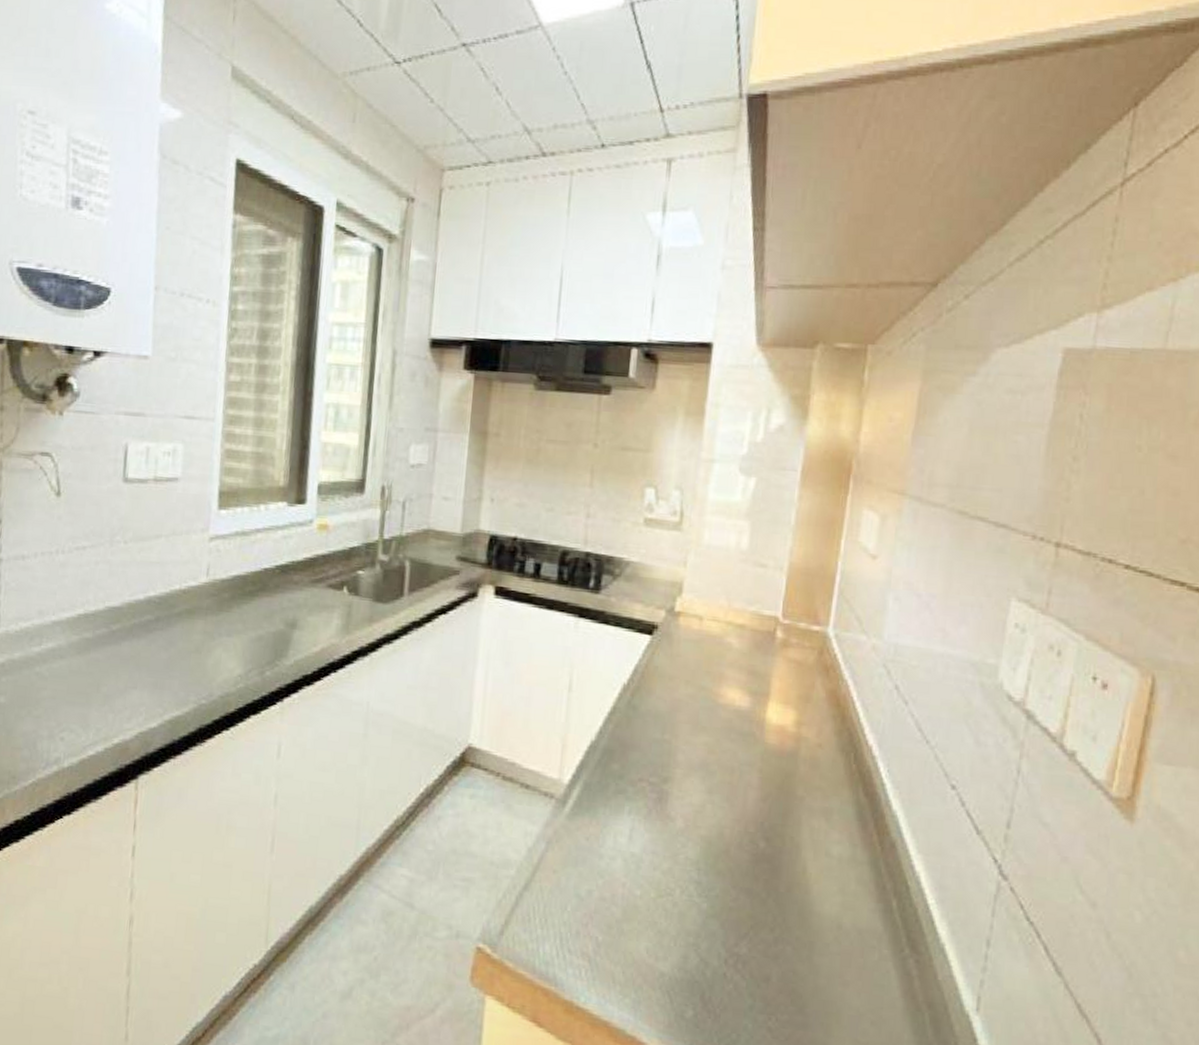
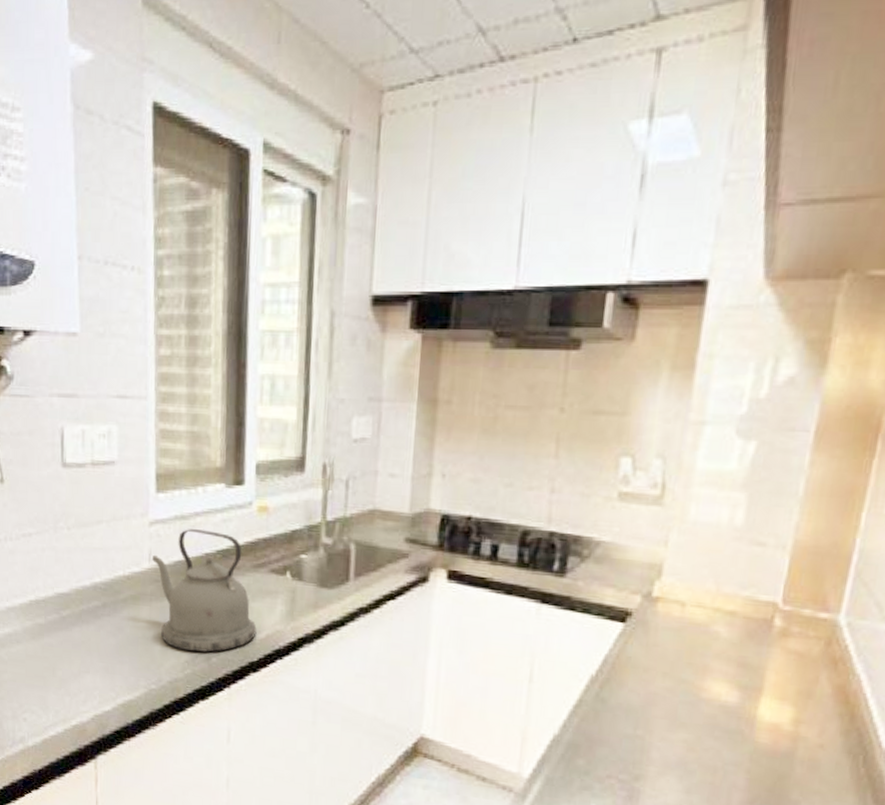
kettle: none [209,544,312,666] -> present [151,528,257,653]

